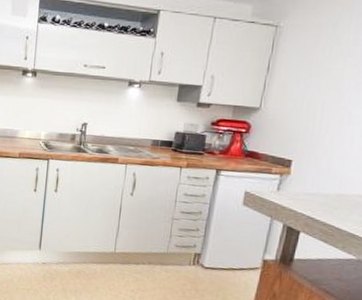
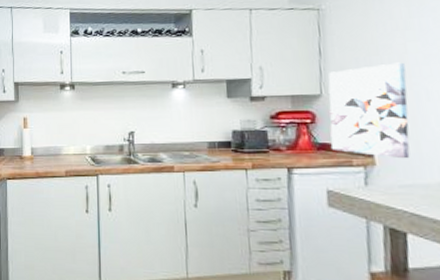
wall art: none [257,86,338,172] -> present [328,62,410,159]

